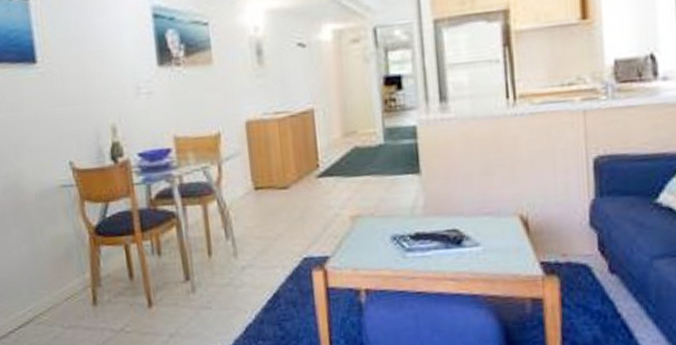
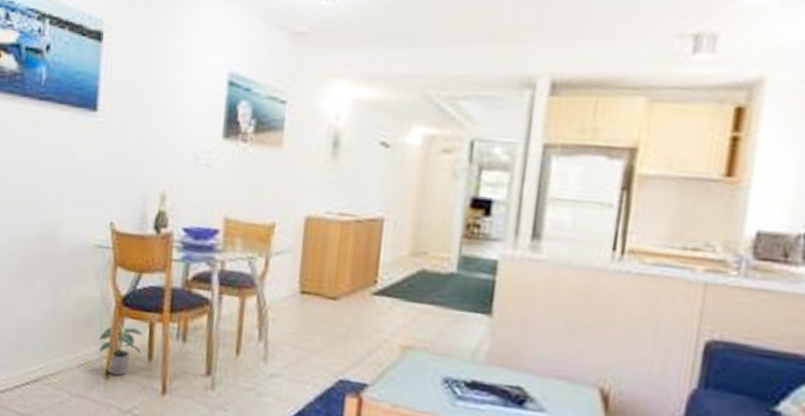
potted plant: none [80,253,122,301] -> present [98,327,144,376]

